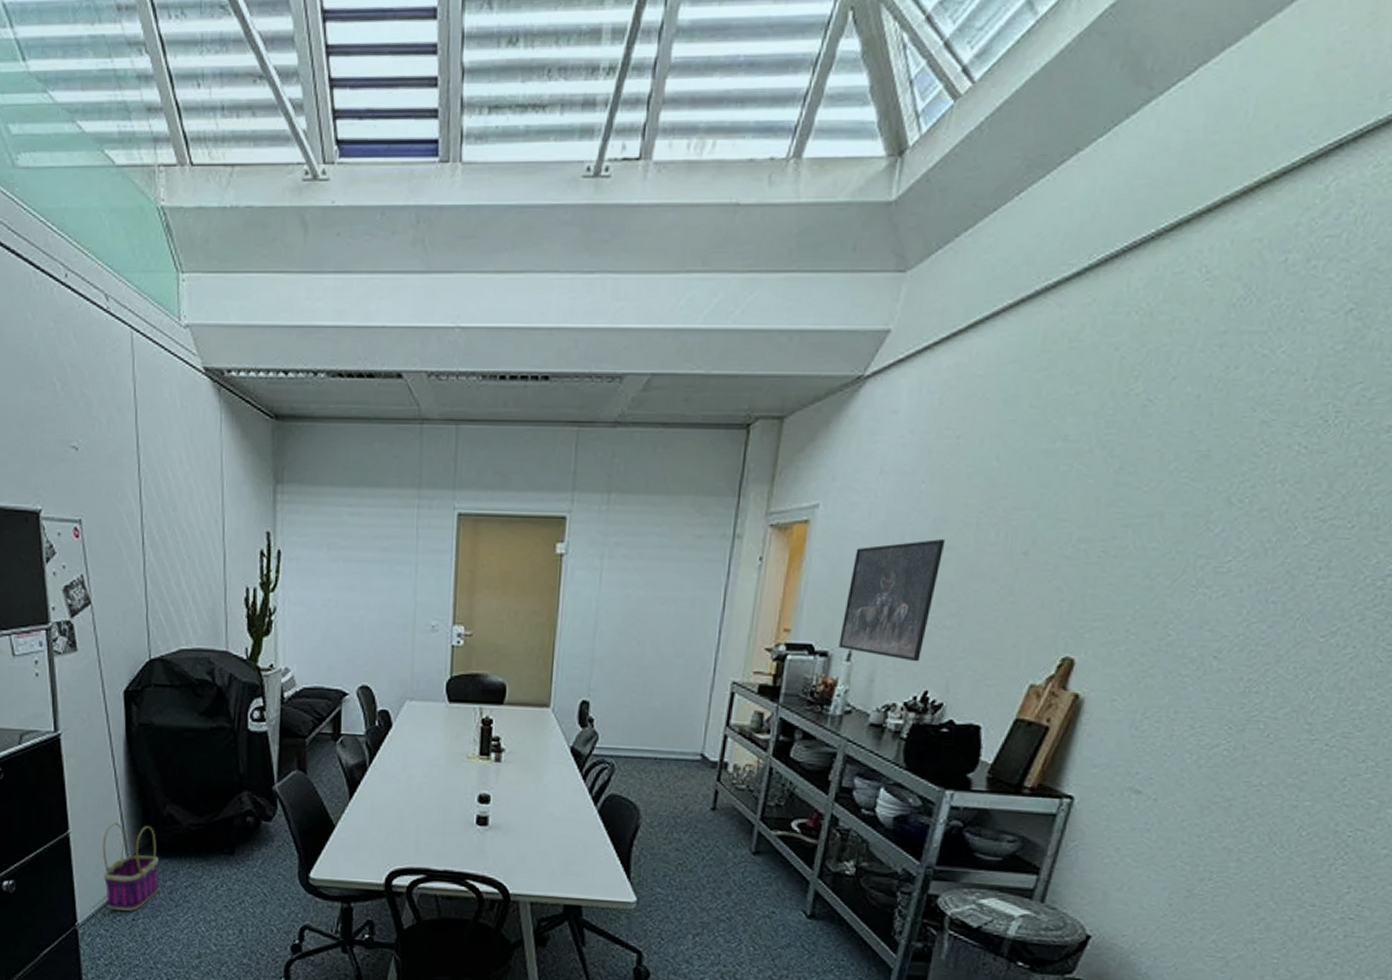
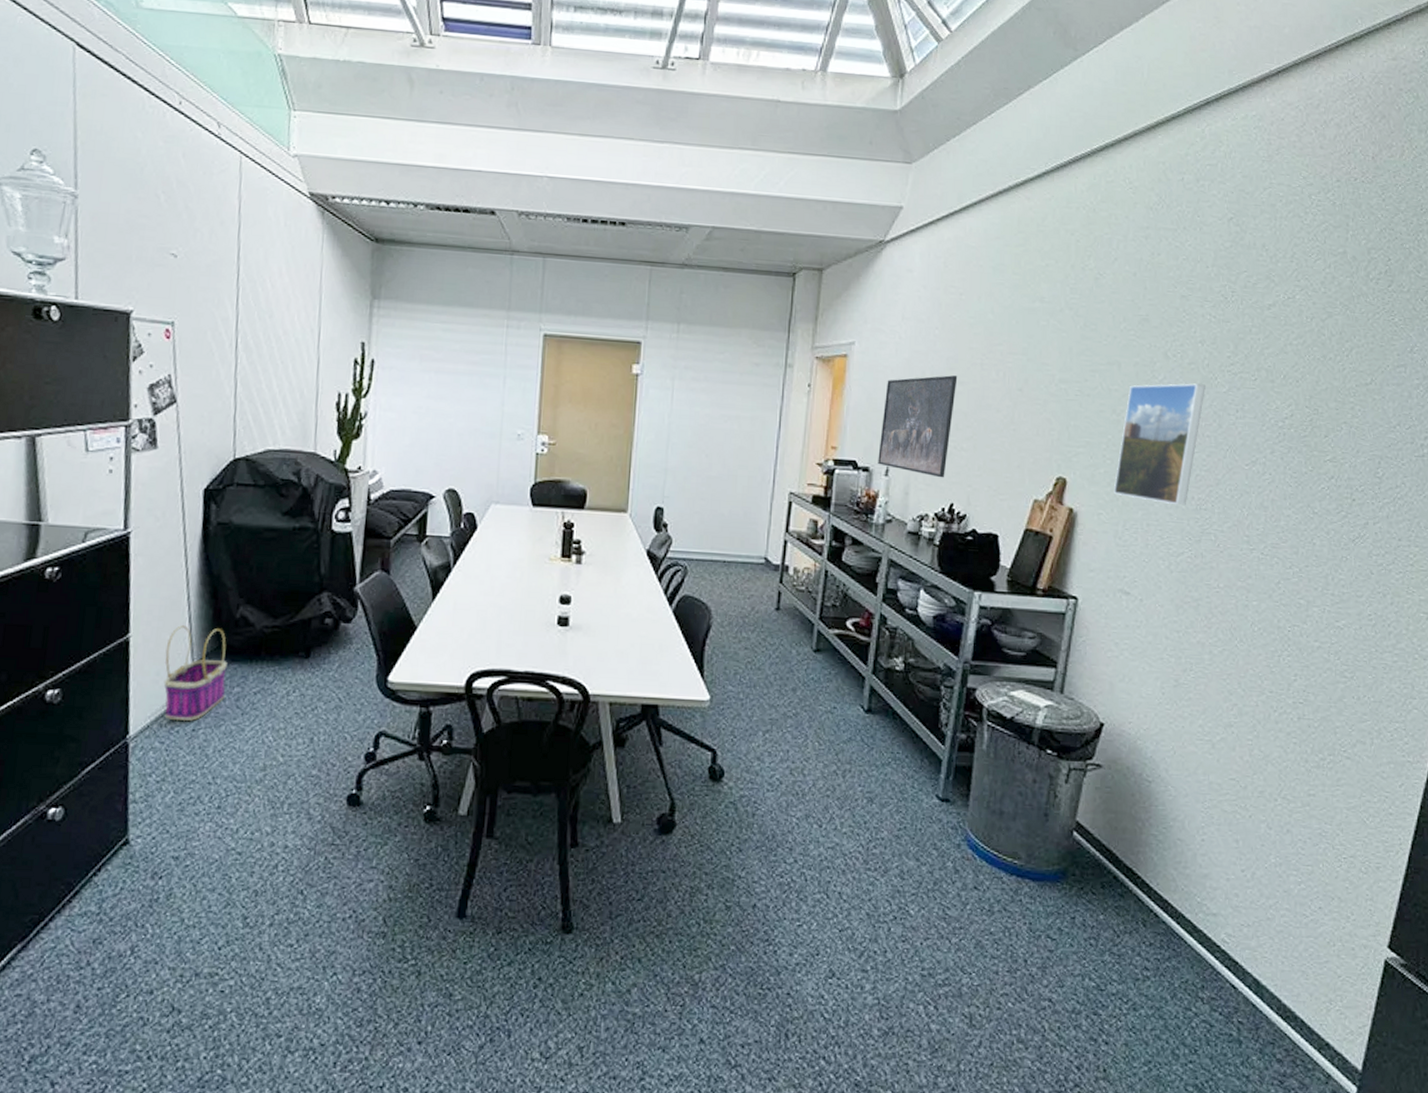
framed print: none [1134,534,1279,689] -> present [1113,382,1205,506]

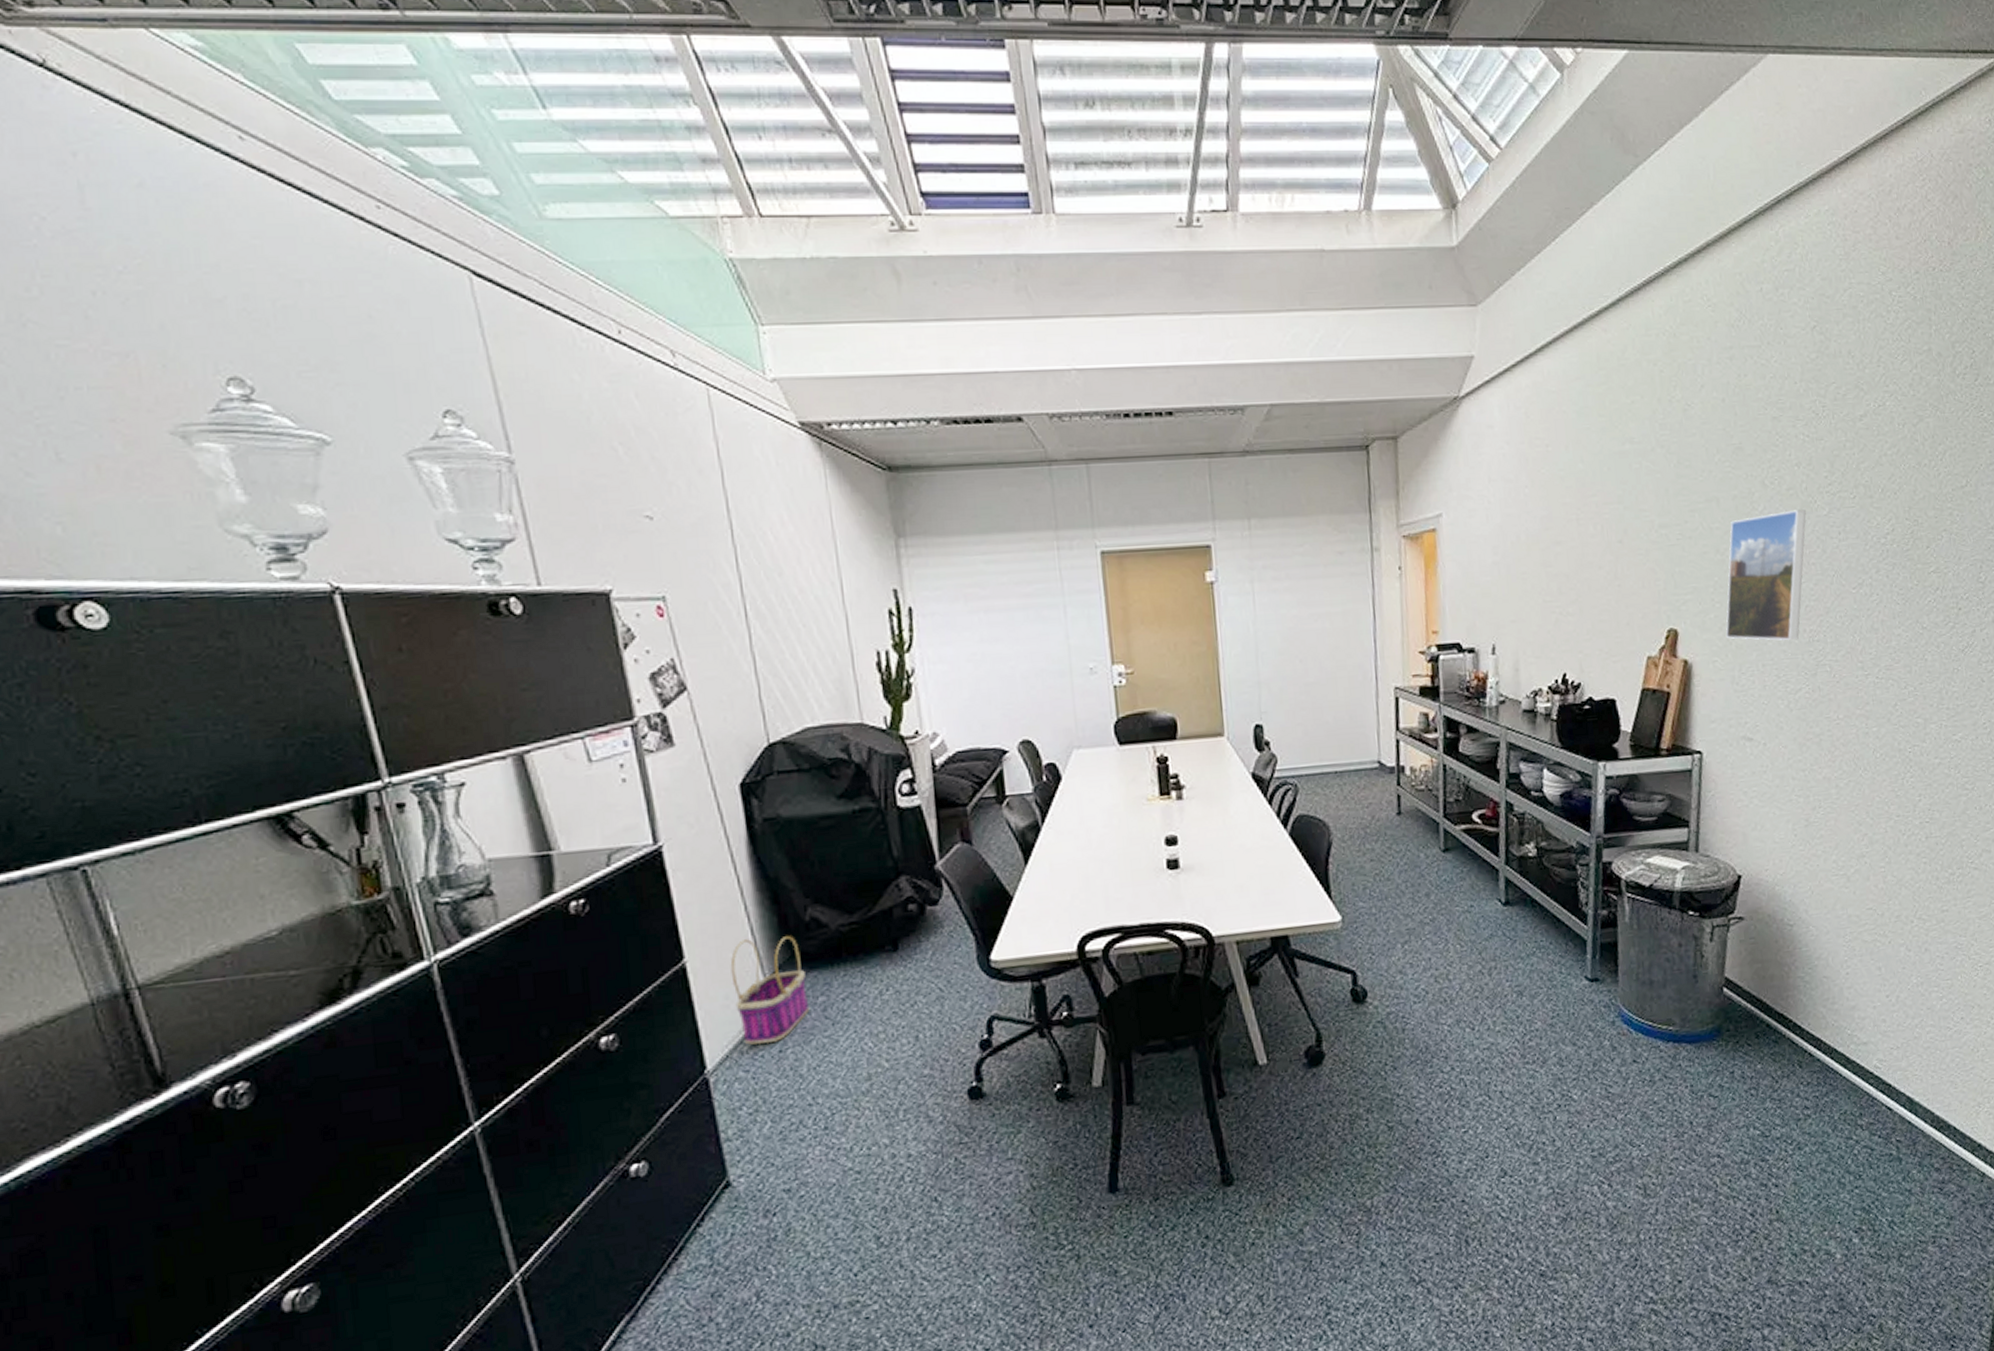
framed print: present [878,375,958,478] -> none [1481,536,1555,648]

